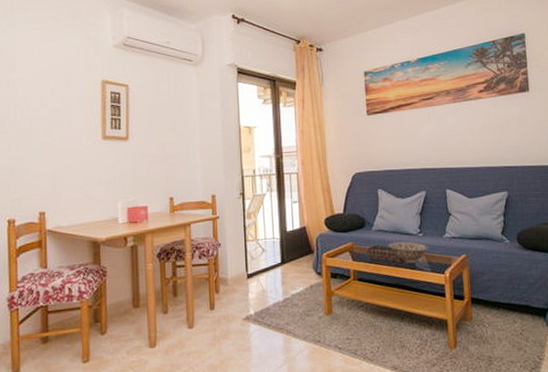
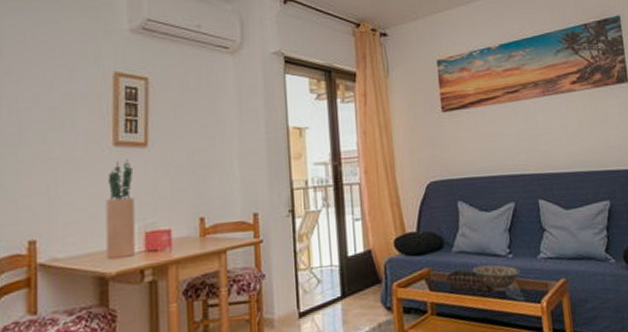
vase: none [97,150,120,229] -> present [105,159,136,260]

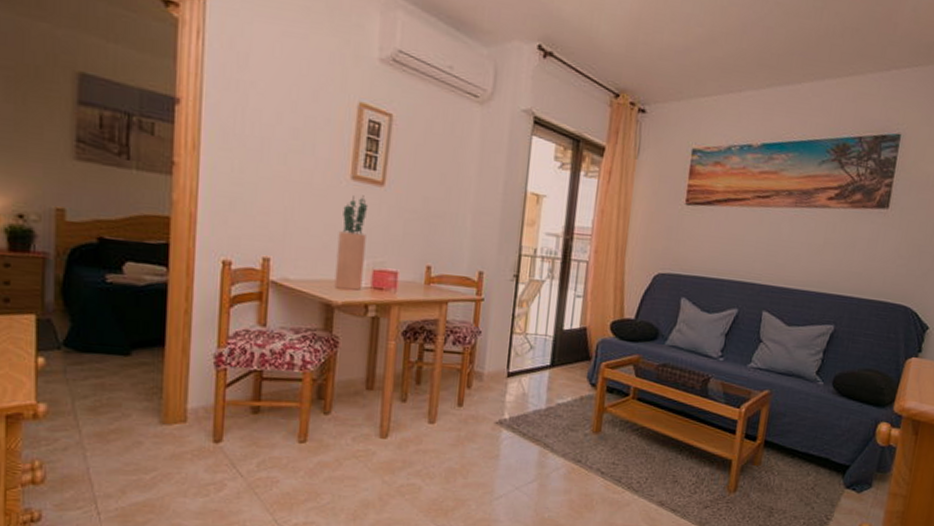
decorative bowl: present [472,264,522,292] -> none [680,362,728,391]

